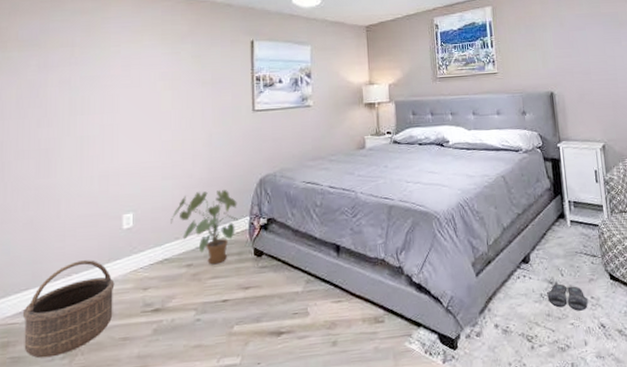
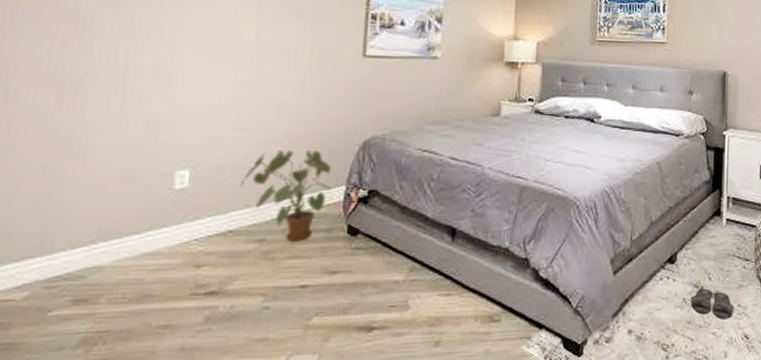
basket: present [22,260,115,359] -> none [20,225,157,347]

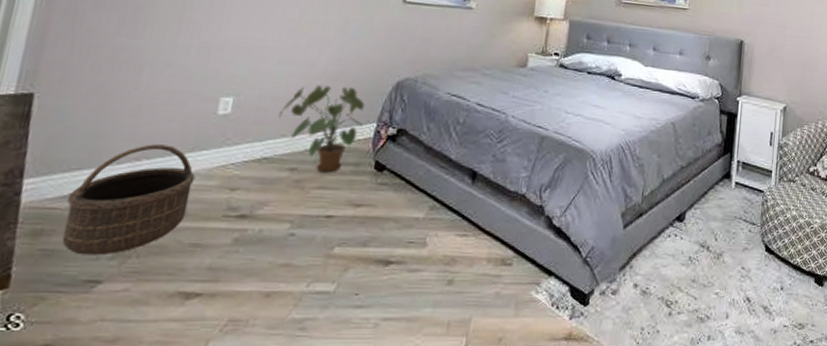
basket: none [20,225,157,347] -> present [61,144,196,256]
slippers: present [690,288,735,320] -> none [696,248,739,281]

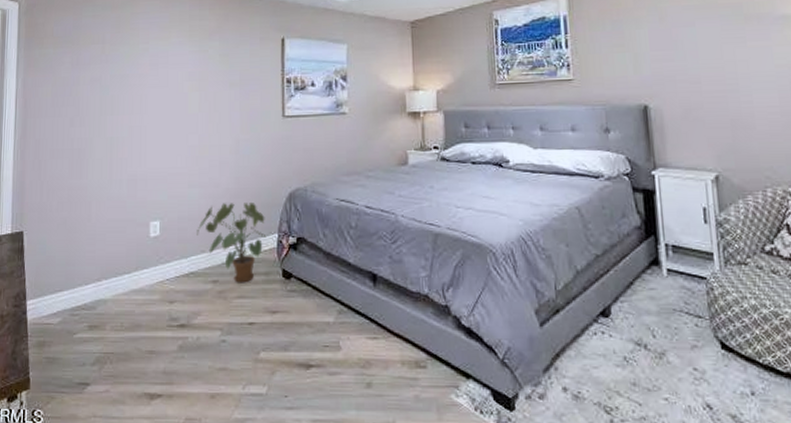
basket: present [61,144,196,256] -> none [56,266,142,362]

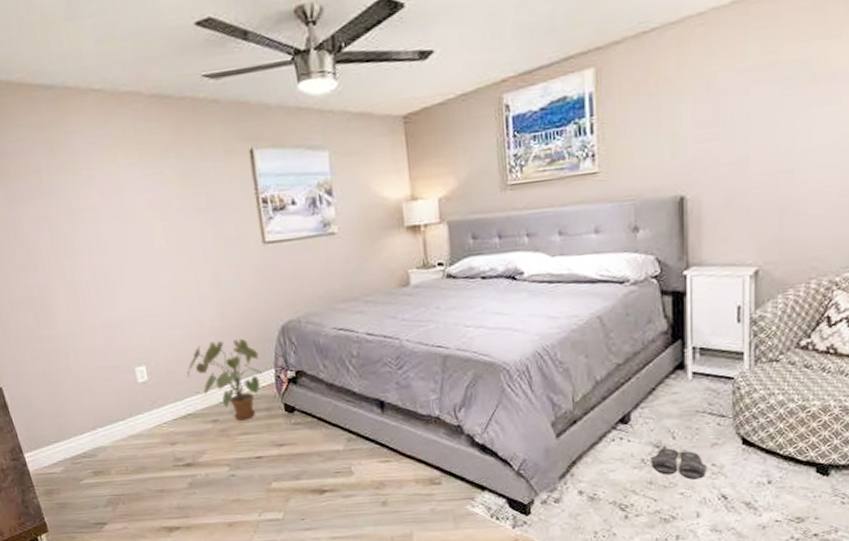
slippers: none [632,346,690,384] -> present [650,448,708,480]

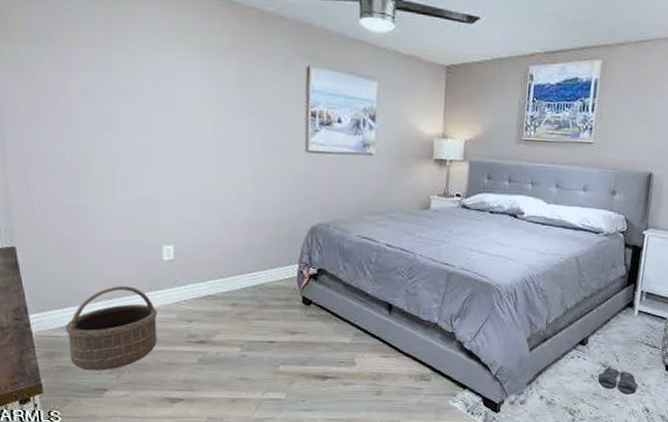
basket: none [58,414,146,505] -> present [65,286,158,371]
house plant: present [187,339,263,421] -> none [214,232,287,307]

